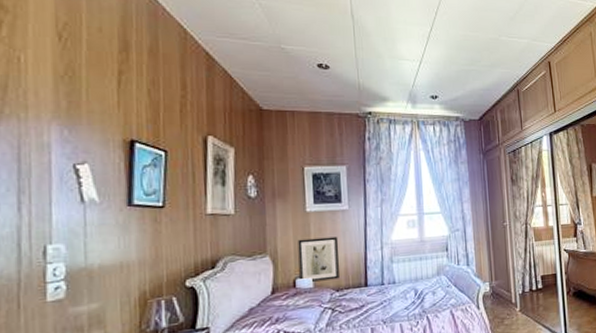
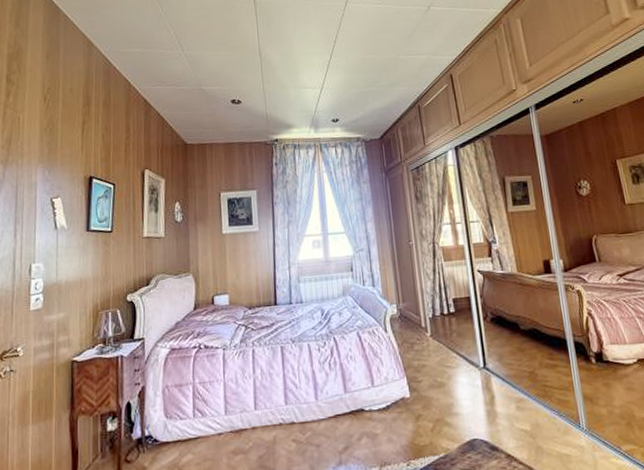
wall art: present [298,236,340,282] -> none [215,257,252,299]

